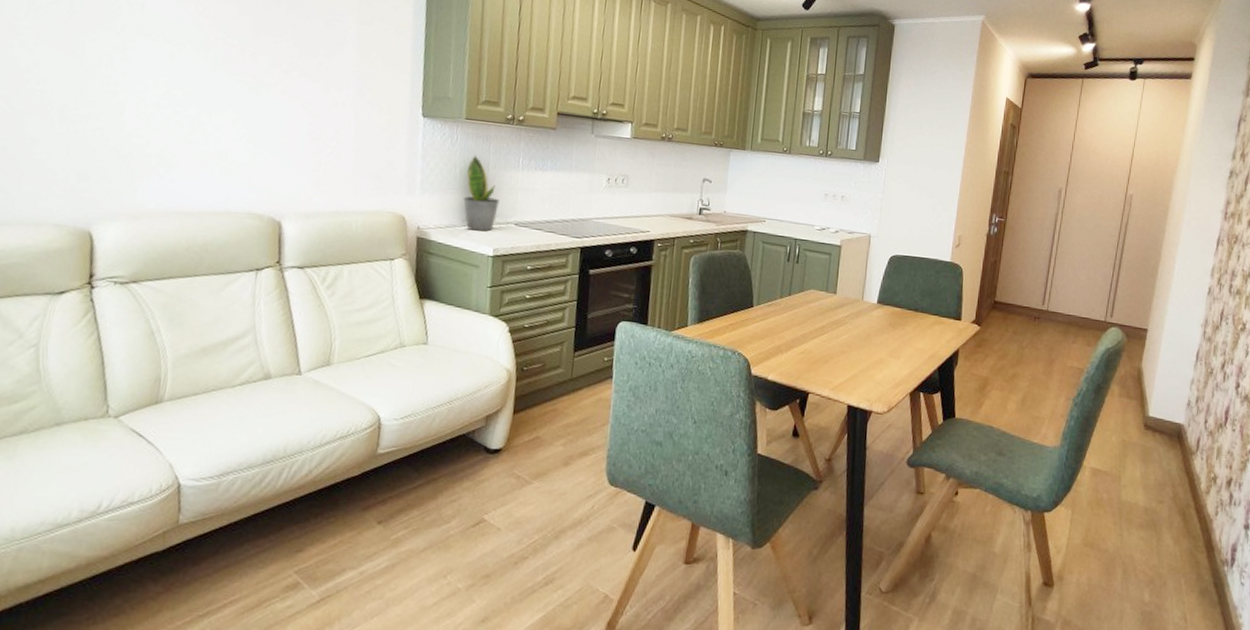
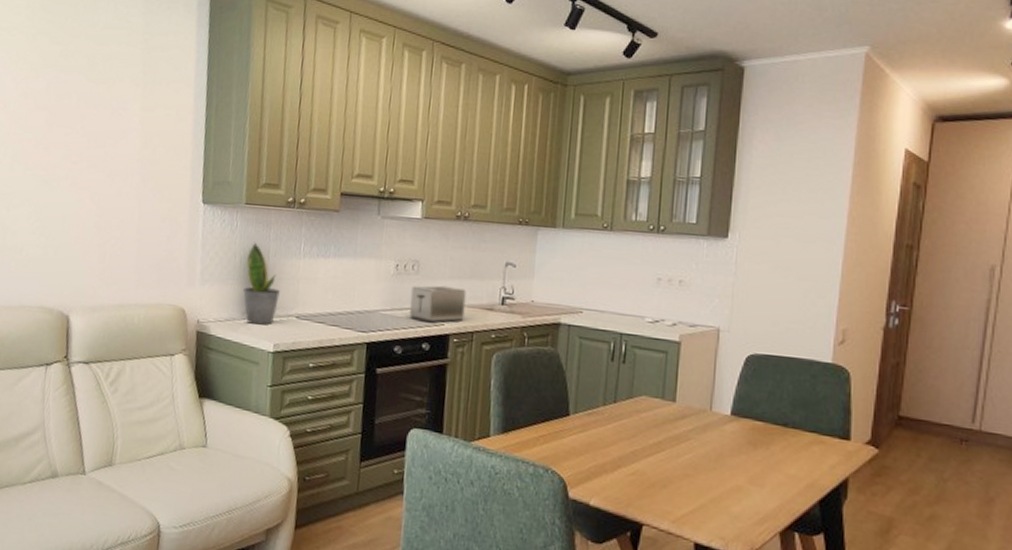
toaster: none [619,197,670,231] -> present [409,285,467,324]

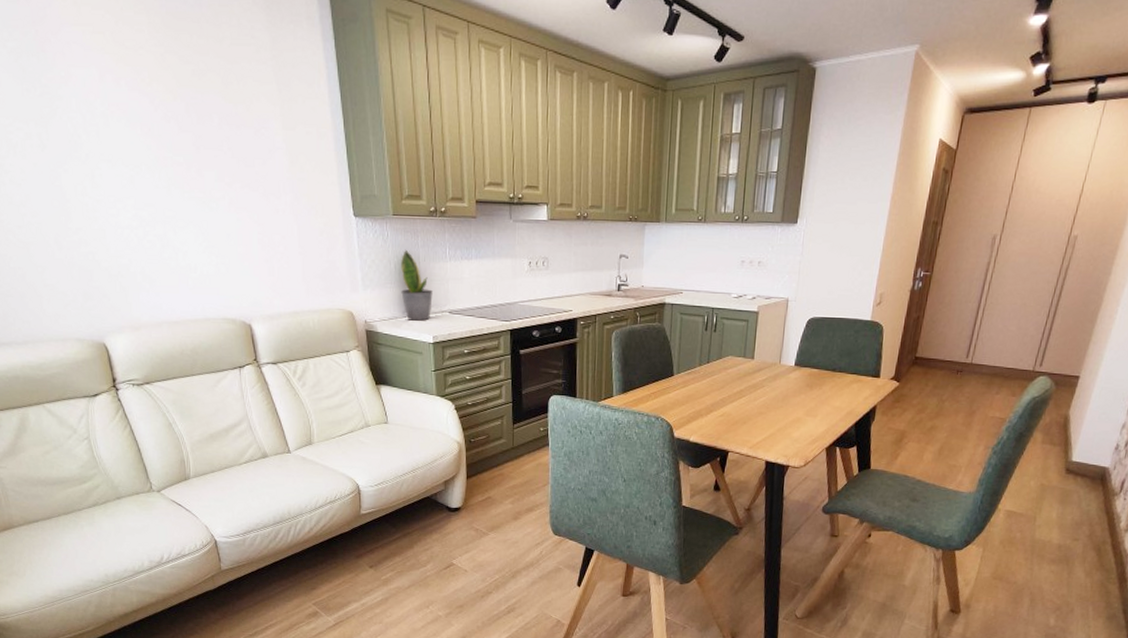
toaster: present [409,285,467,324] -> none [542,277,589,310]

